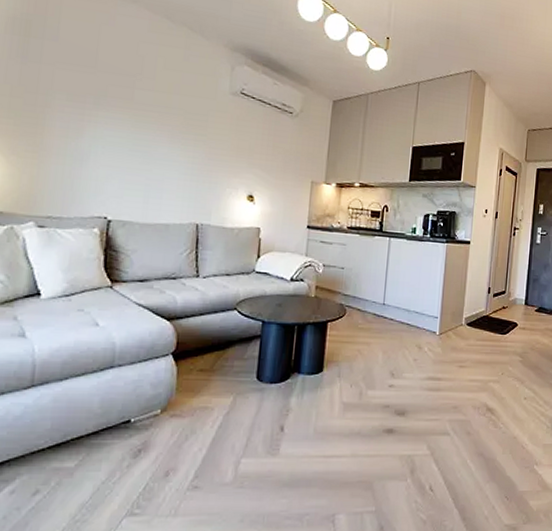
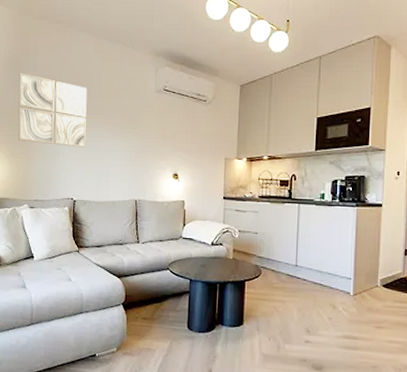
wall art: none [23,40,136,153] -> present [18,72,88,148]

